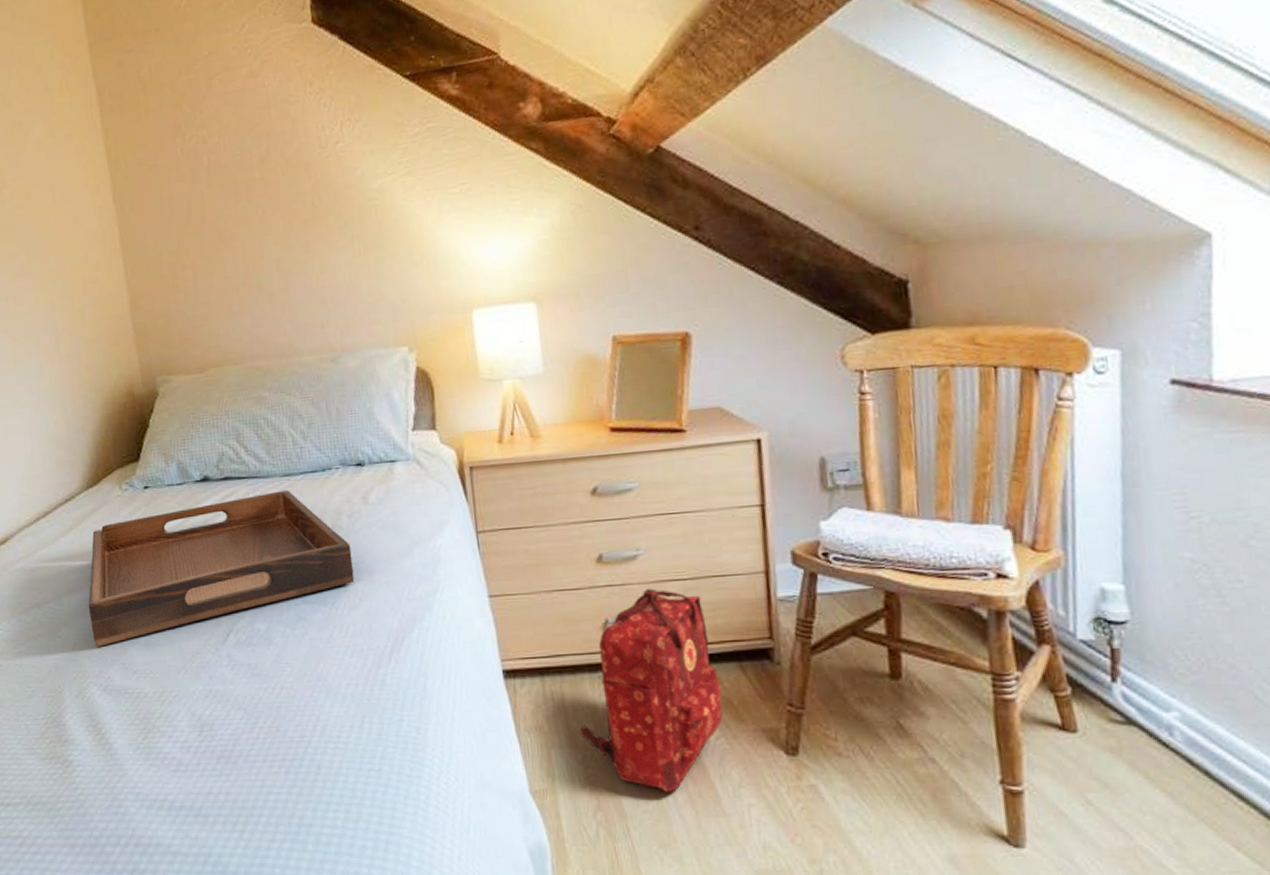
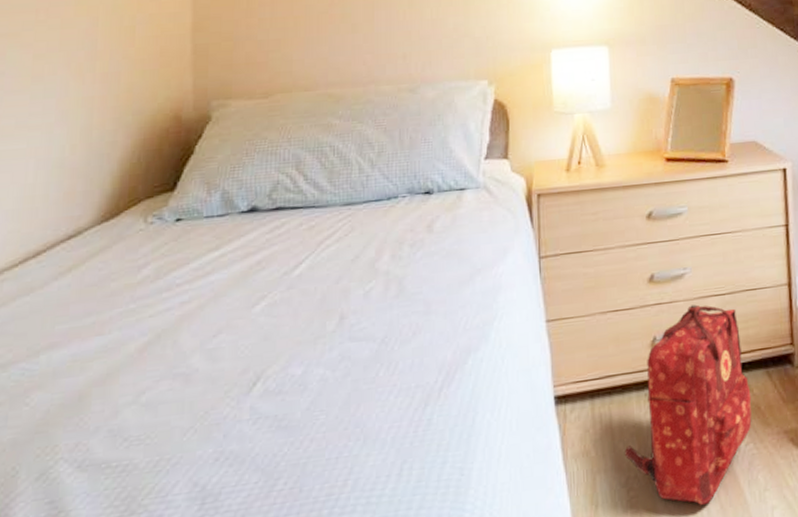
serving tray: present [88,490,355,647] -> none [74,220,410,413]

